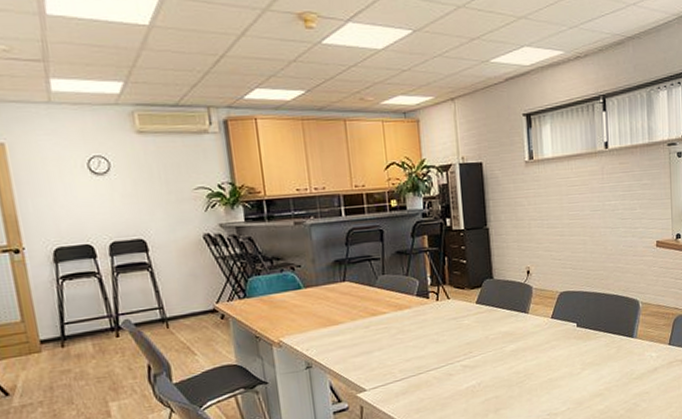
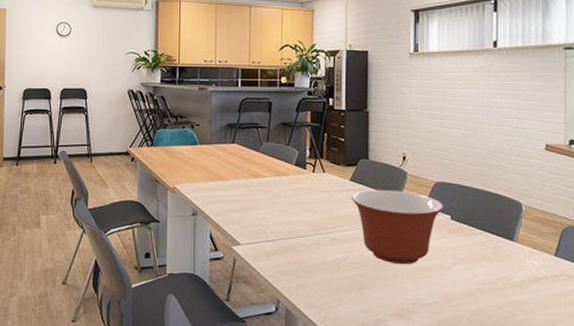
mixing bowl: none [480,306,570,380] -> present [352,189,444,265]

